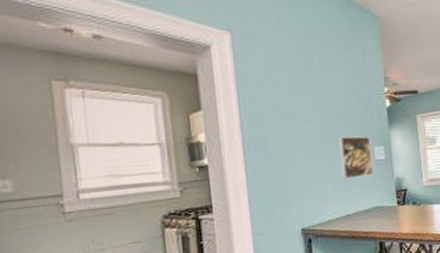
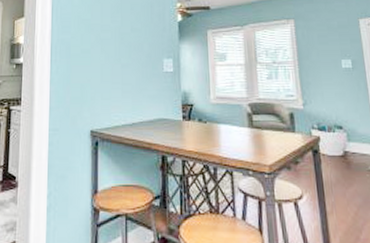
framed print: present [337,136,374,180] -> none [130,46,161,88]

